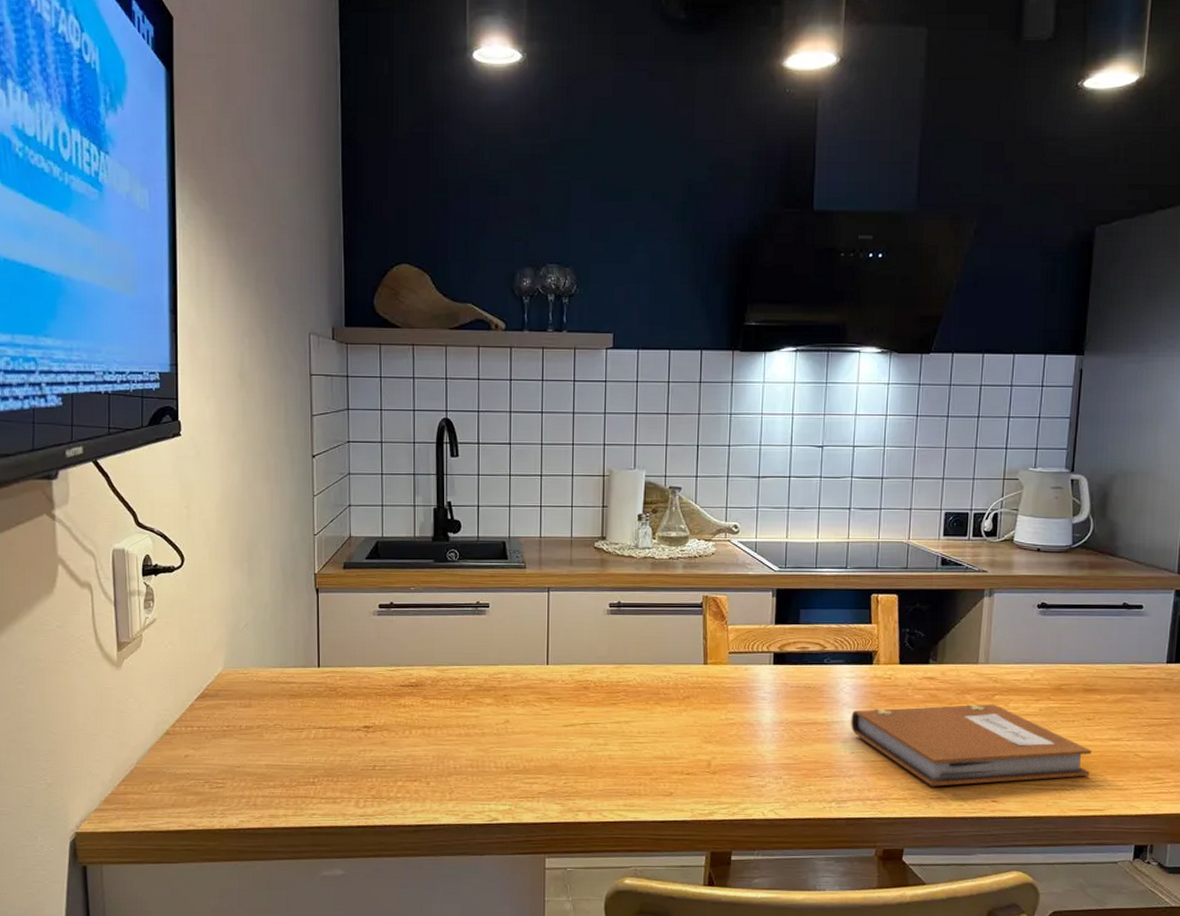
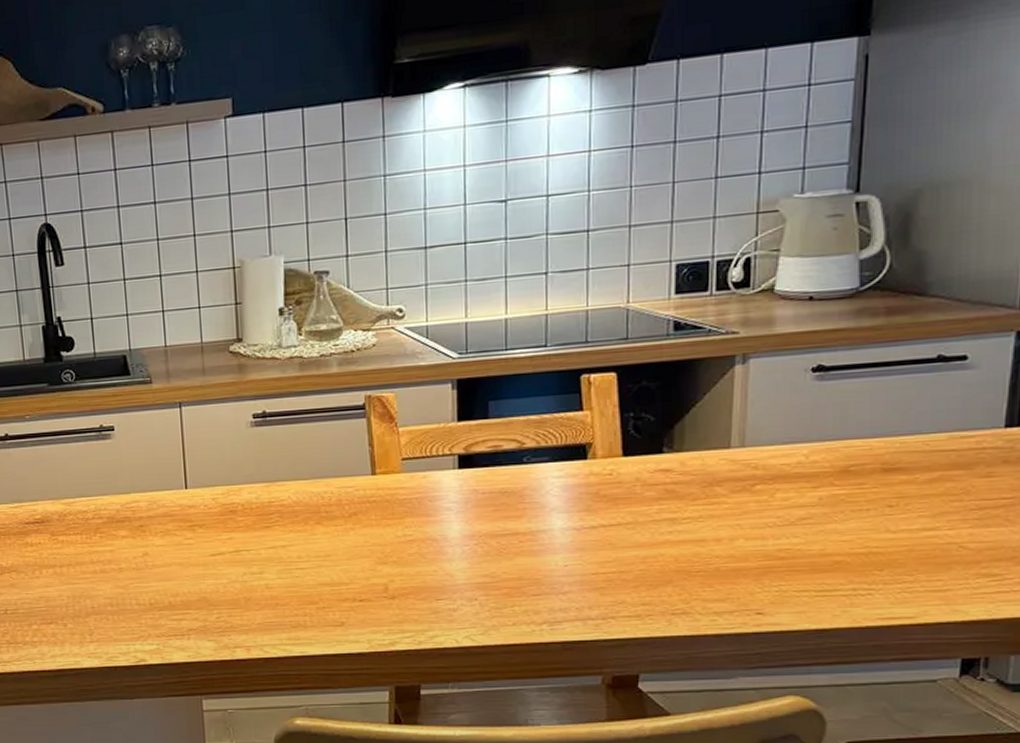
notebook: present [851,704,1092,786] -> none [562,496,897,600]

